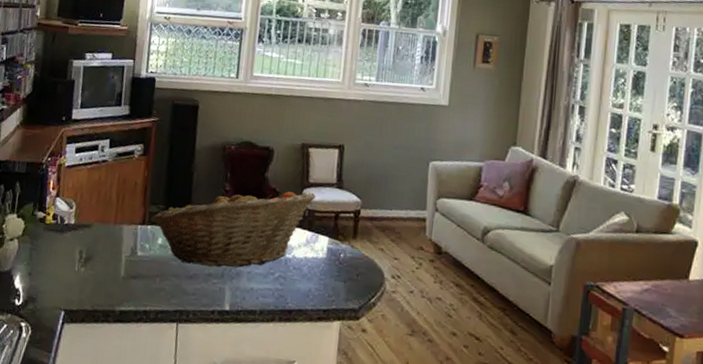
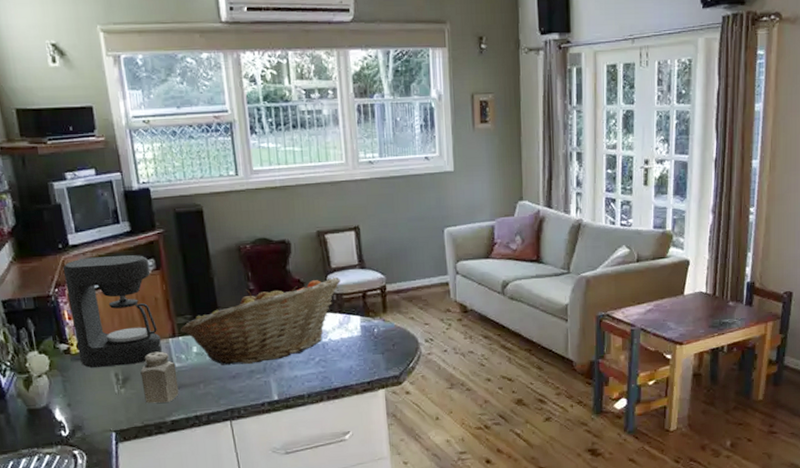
coffee maker: none [51,133,138,245] -> present [62,255,162,368]
salt shaker: none [100,235,138,291] -> present [140,351,179,403]

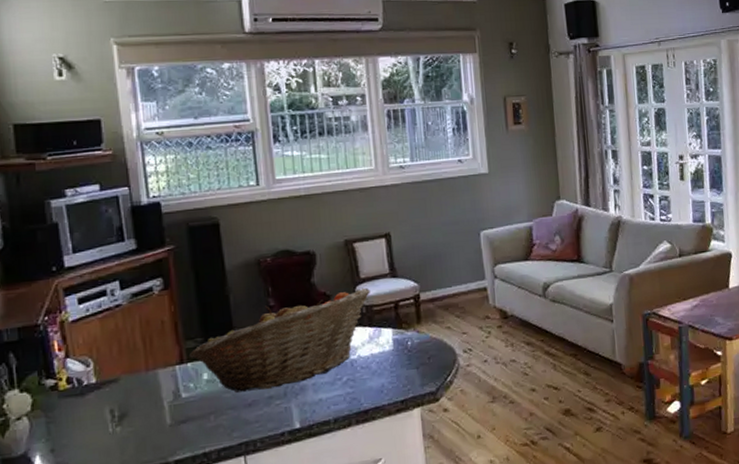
coffee maker: present [62,255,162,368] -> none [55,274,167,405]
salt shaker: present [140,351,179,403] -> none [140,380,185,442]

